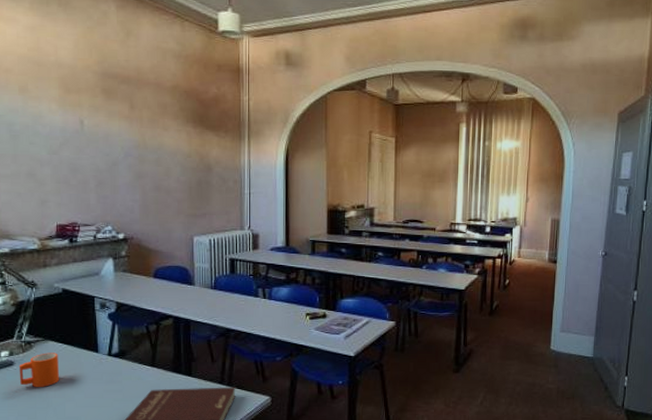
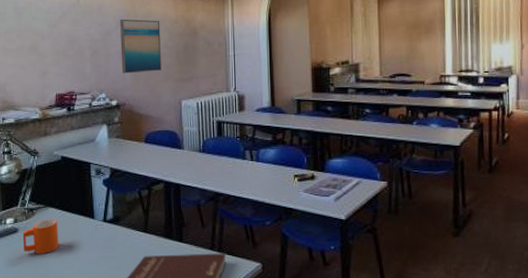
wall art: none [128,149,173,207] -> present [120,19,161,74]

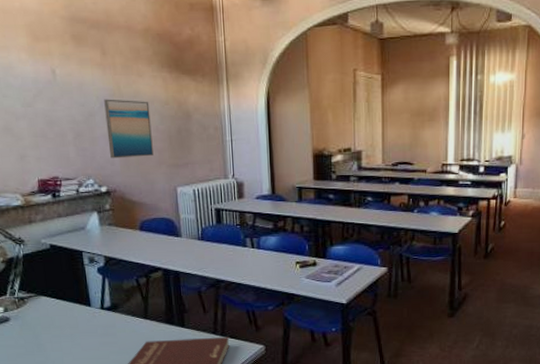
mug: present [22,219,59,255] -> none [14,308,56,343]

